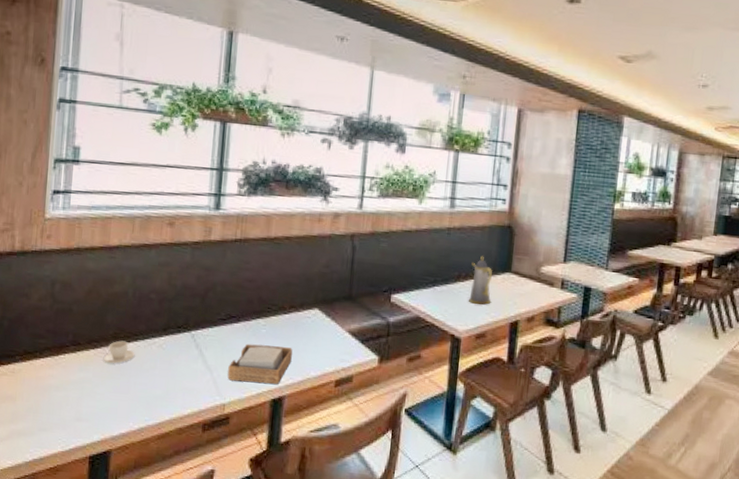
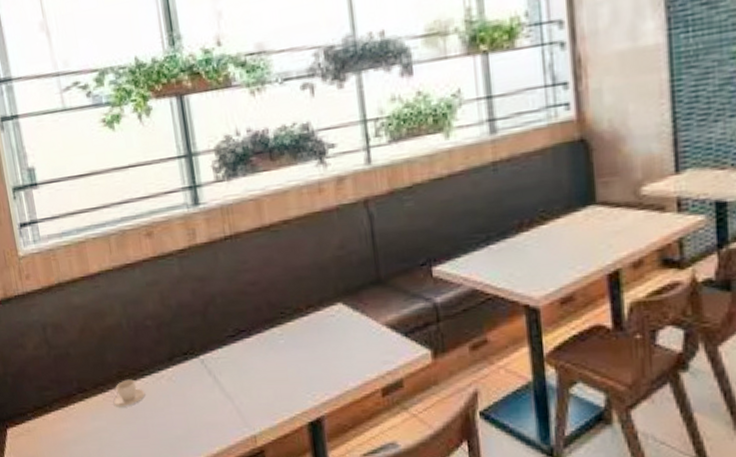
napkin holder: present [227,343,293,385] -> none [250,357,323,407]
coffee pot: present [469,256,492,305] -> none [535,190,574,258]

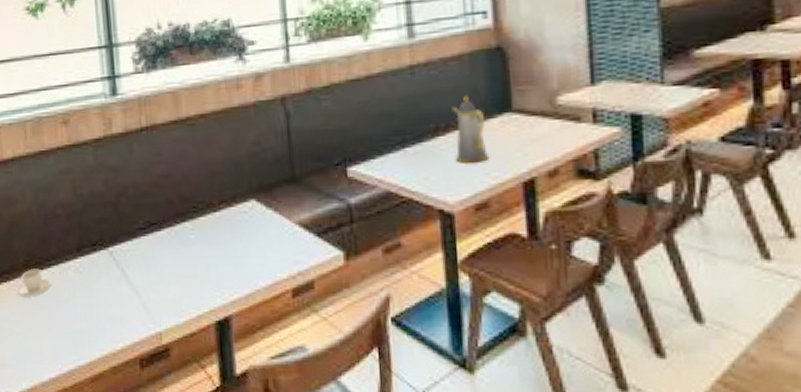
coffee pot: none [535,190,574,258] -> present [452,95,490,163]

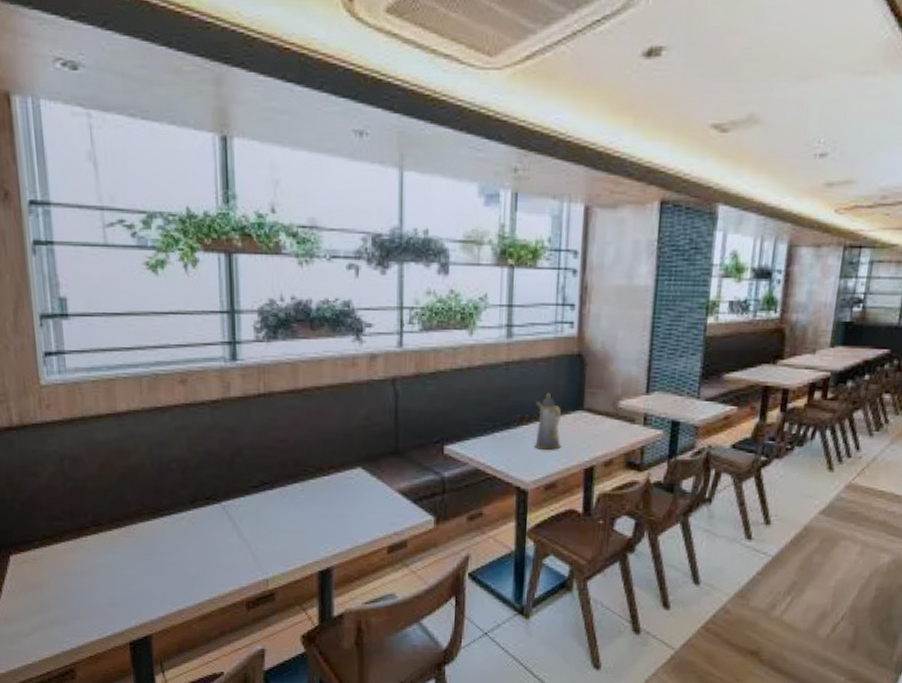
teacup: present [17,268,51,296] -> none [129,517,163,543]

